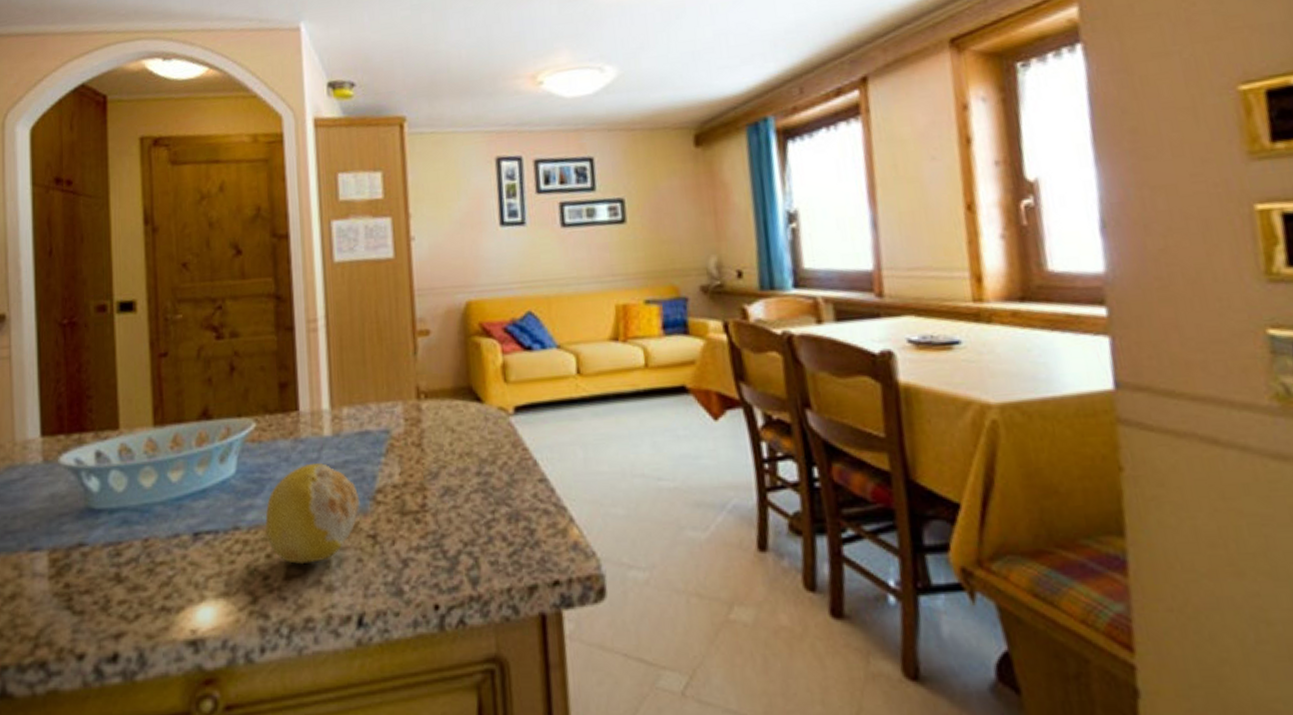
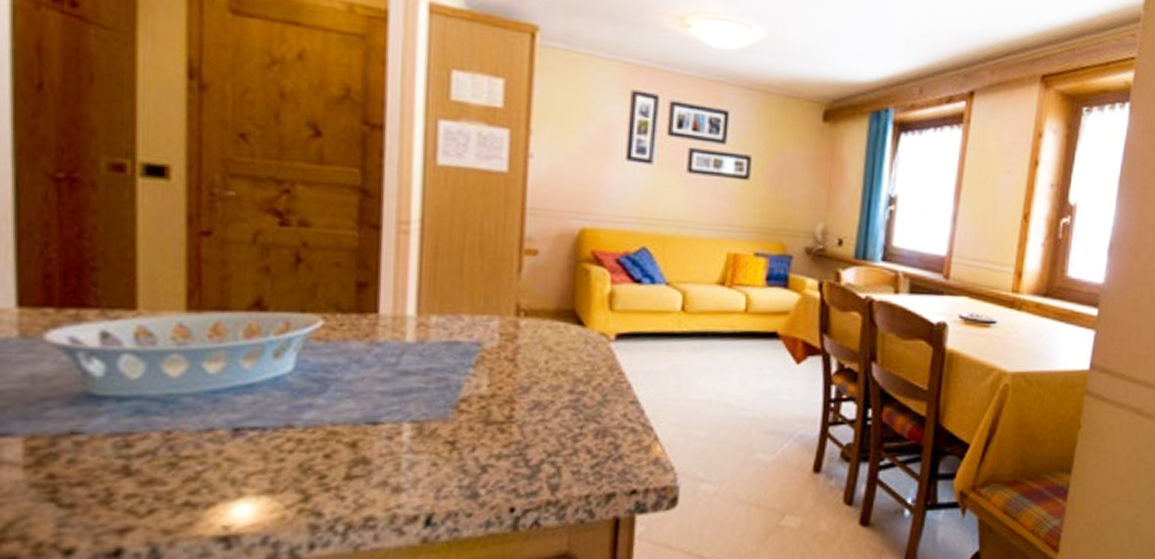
fruit: present [264,462,360,565] -> none [325,367,441,466]

